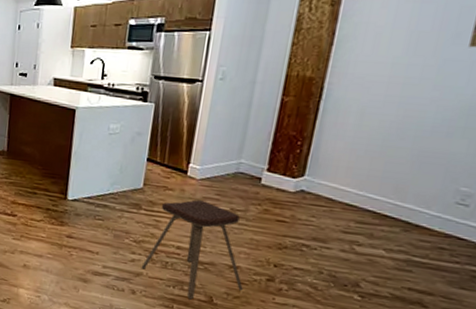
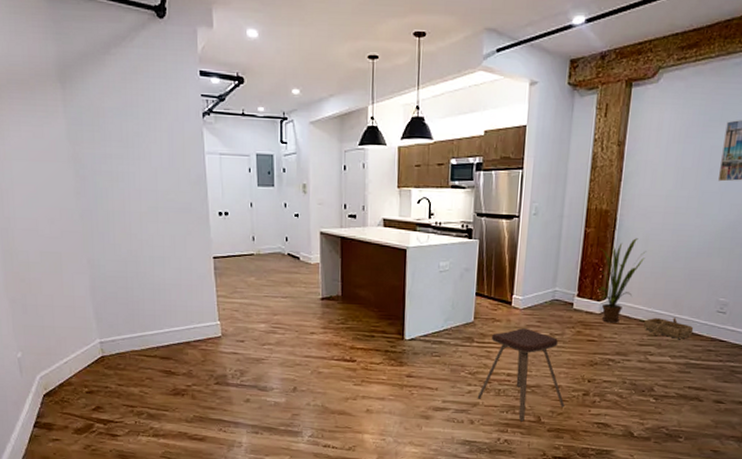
house plant: none [293,110,361,205] -> present [597,238,646,323]
wooden boat: none [351,202,421,231] -> present [644,317,694,339]

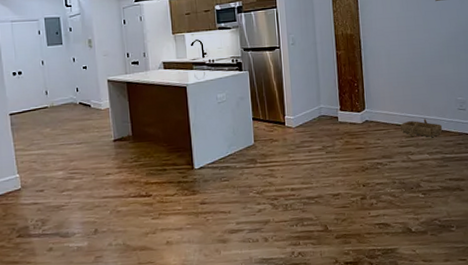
music stool: present [477,328,565,422] -> none [267,144,347,233]
house plant: present [597,238,646,323] -> none [351,55,391,131]

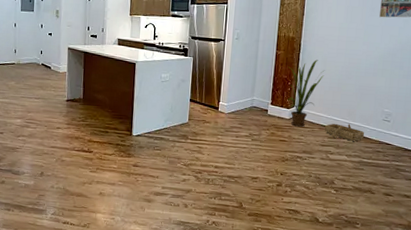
house plant: none [351,55,391,131] -> present [287,60,325,127]

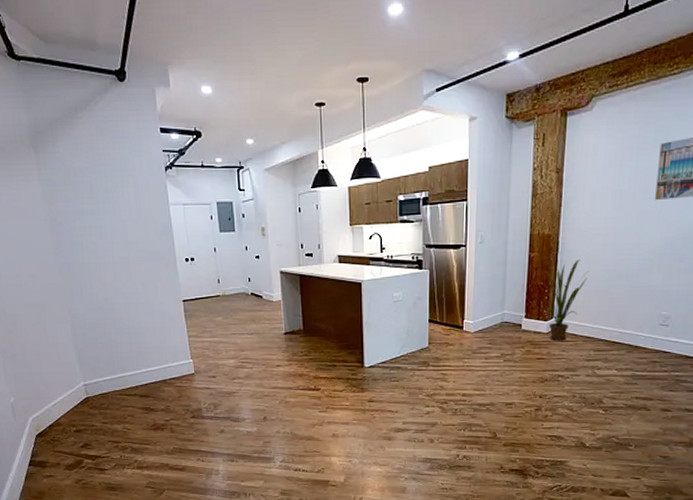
wooden boat: present [325,123,365,141] -> none [590,333,638,352]

